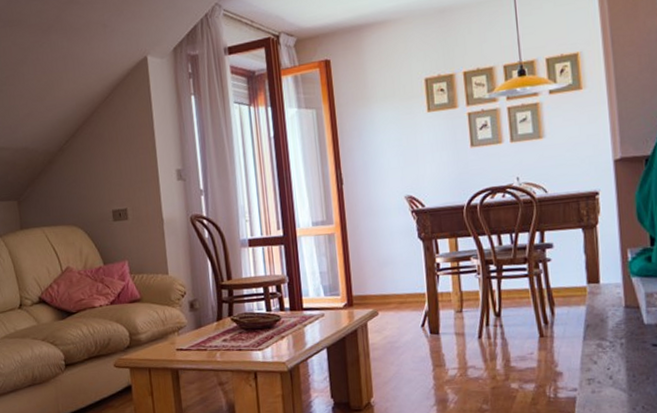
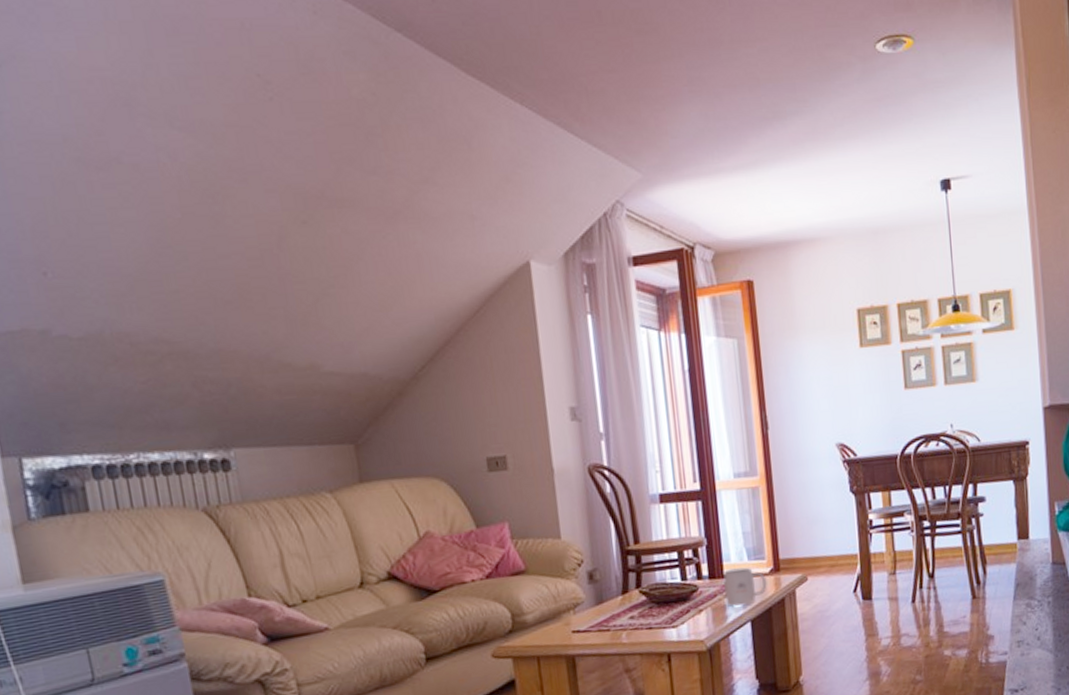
mug: none [302,302,342,336] -> present [723,567,767,608]

